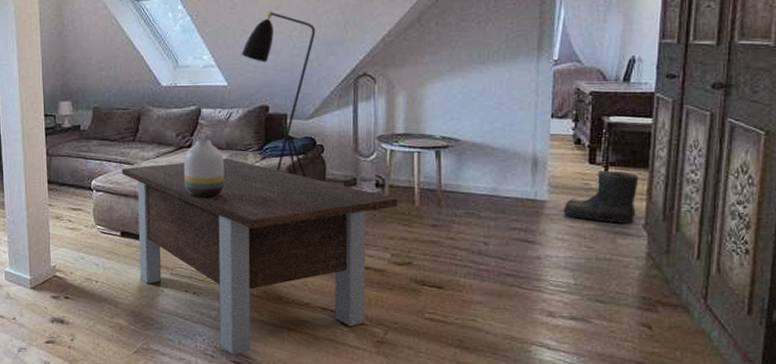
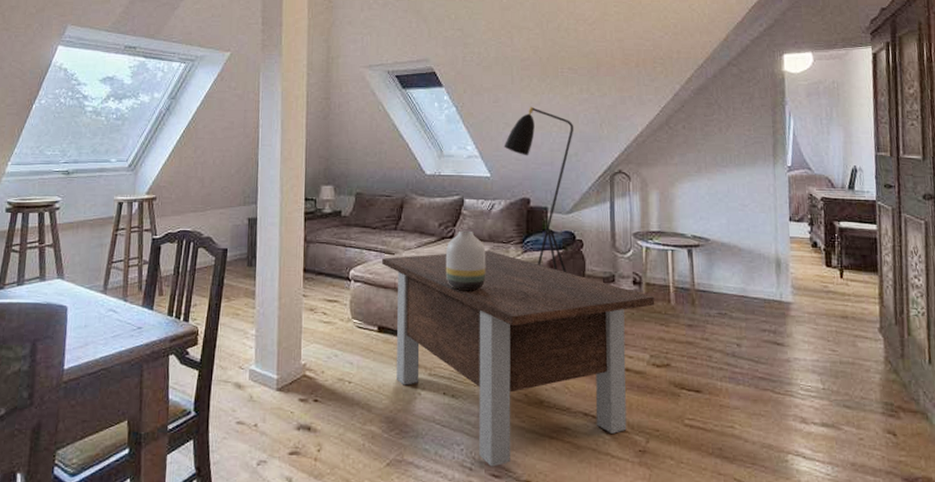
boots: present [563,170,639,224] -> none [806,274,871,327]

